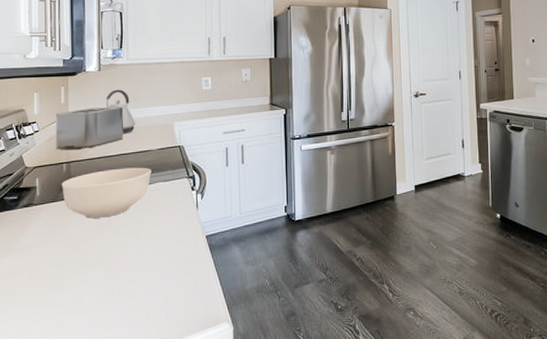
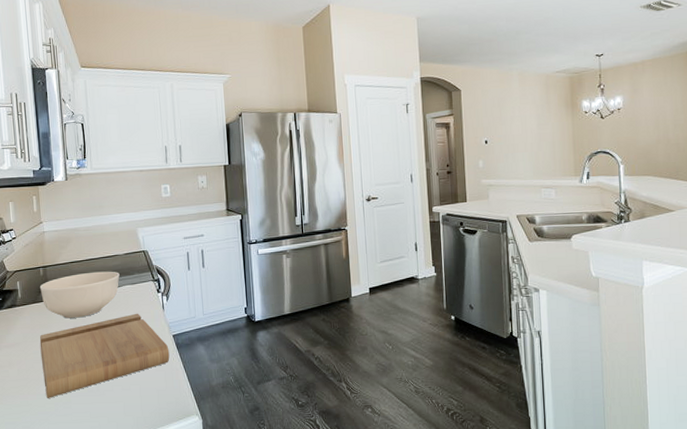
toaster: present [55,107,124,150] -> none [30,214,92,255]
cutting board: none [57,212,201,307] -> present [39,313,170,398]
kettle: present [106,89,136,135] -> none [74,197,103,241]

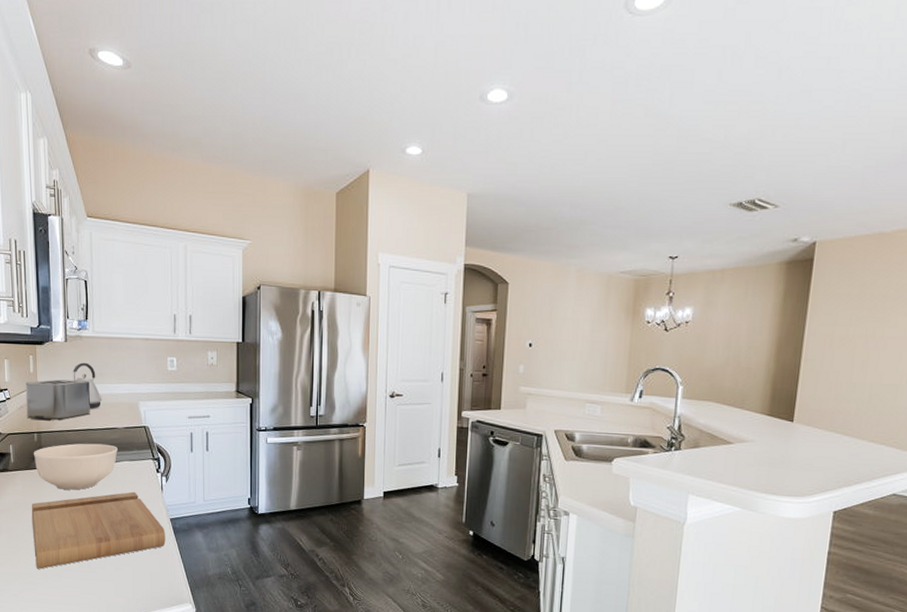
toaster: none [30,214,92,255] -> present [25,379,91,420]
kettle: none [74,197,103,241] -> present [73,362,103,410]

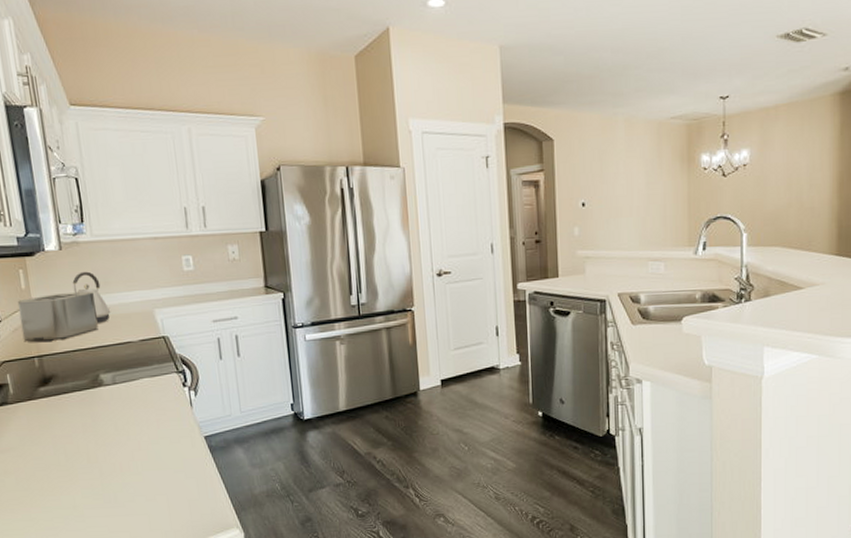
cutting board: present [31,491,166,569] -> none [40,411,202,511]
bowl: present [33,443,118,490] -> none [35,361,136,418]

